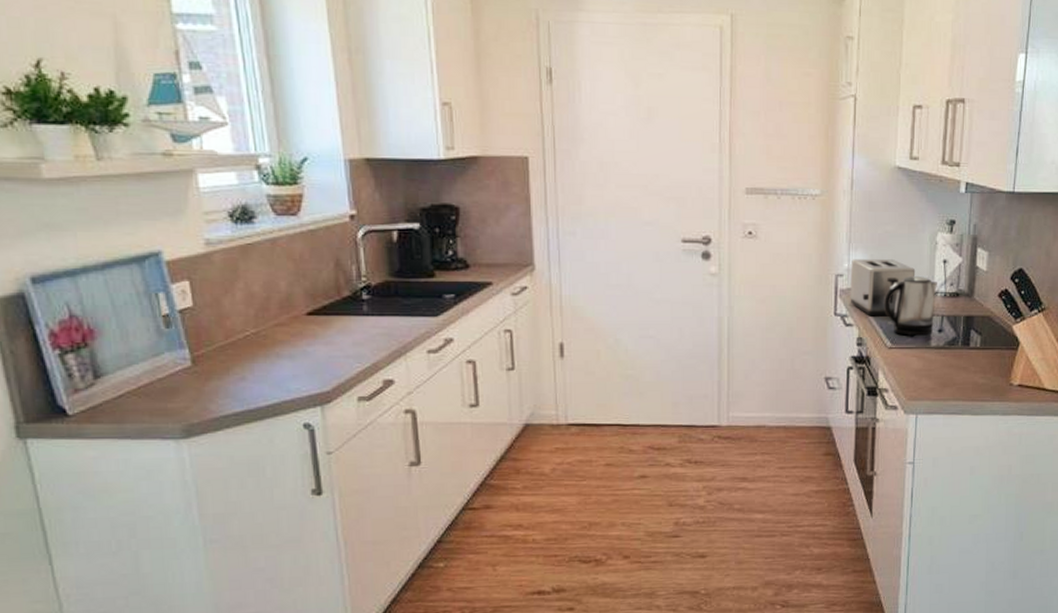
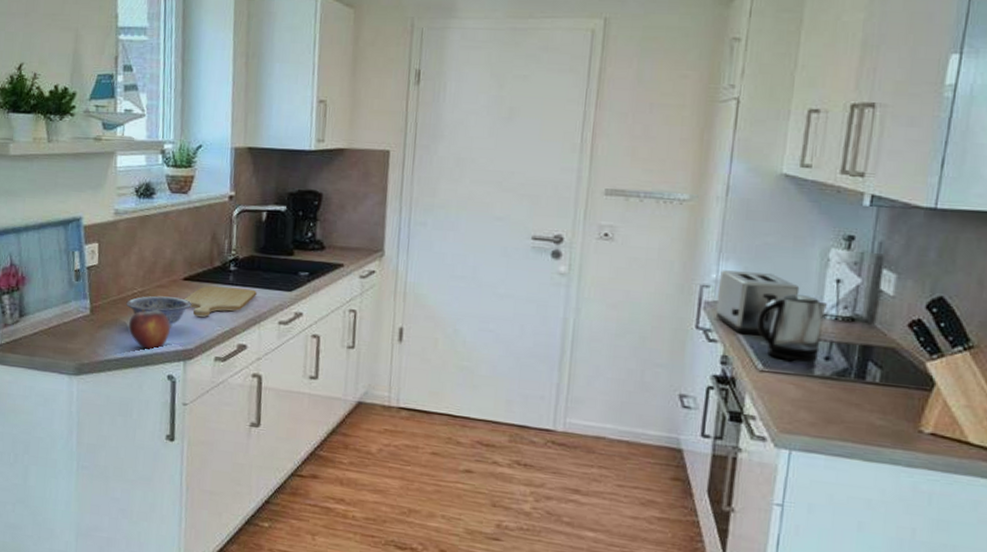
bowl: none [238,336,322,372] -> present [126,295,192,329]
fruit: none [245,352,300,399] -> present [128,308,171,351]
chopping board: none [310,318,398,356] -> present [184,285,257,318]

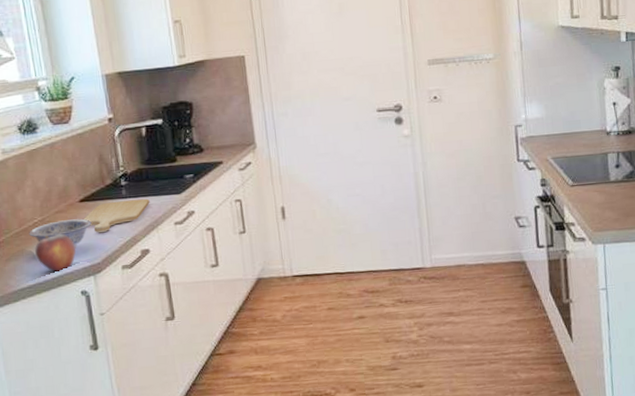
toaster: present [716,270,800,335] -> none [528,107,588,159]
kettle: present [756,294,827,363] -> none [561,119,611,174]

